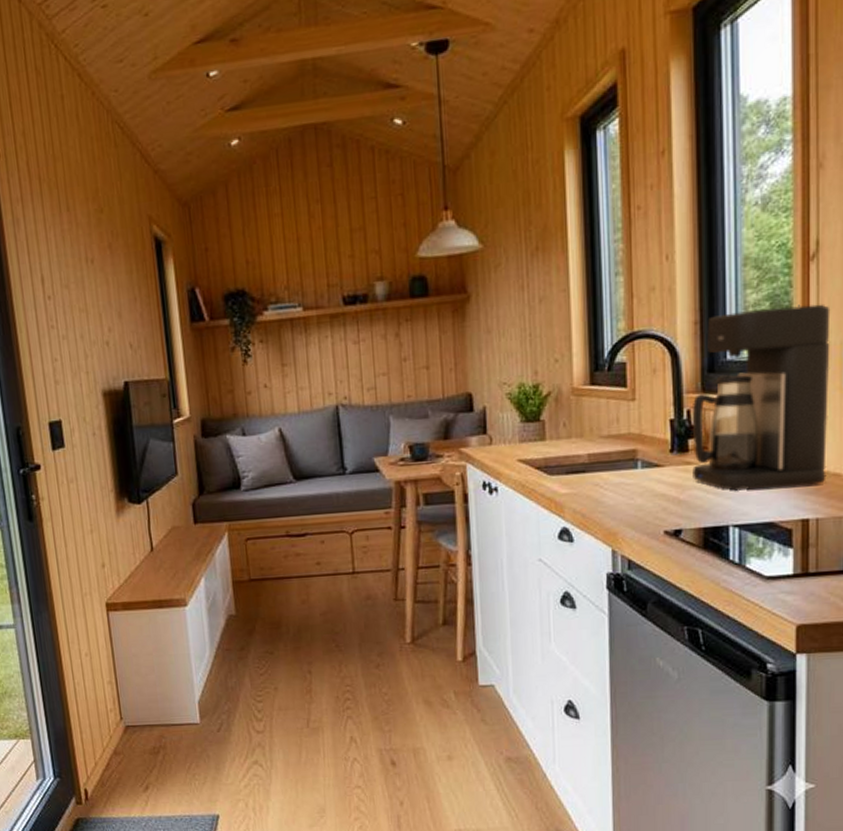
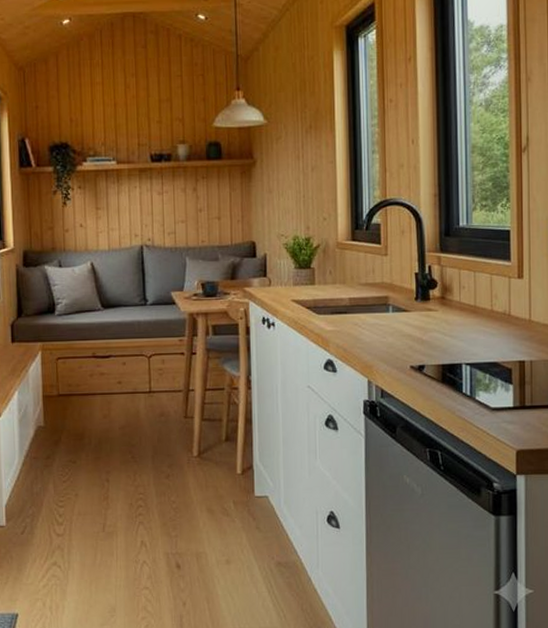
coffee maker: present [692,304,831,490] -> none [432,187,538,334]

